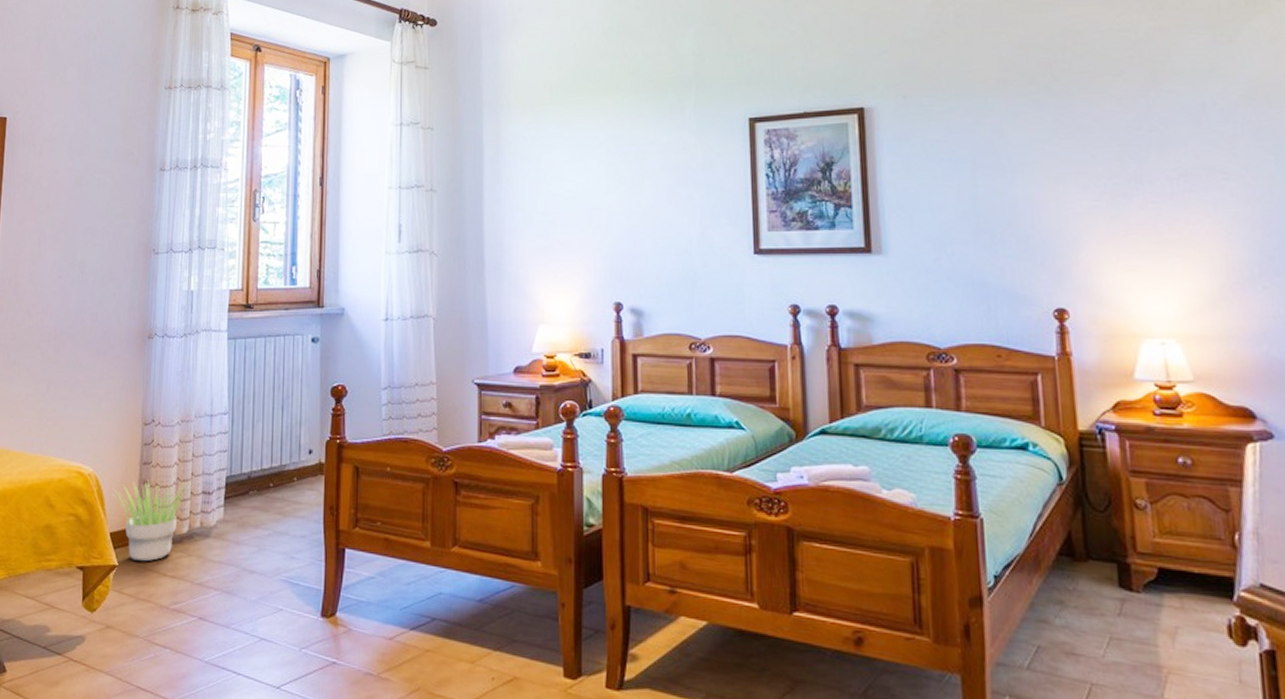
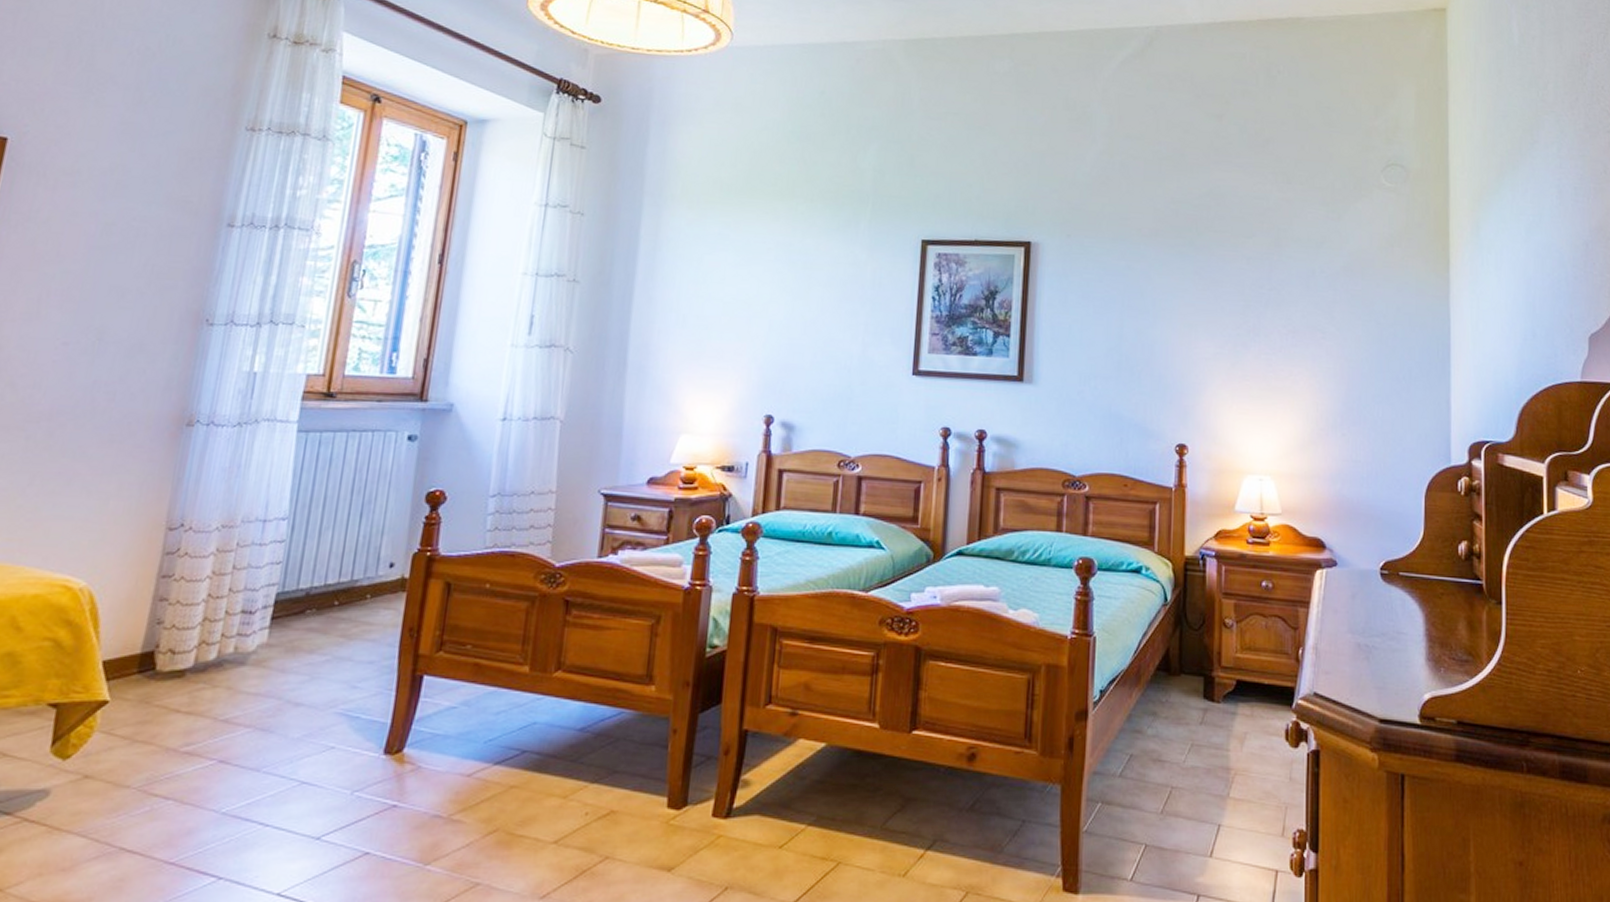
potted plant: present [112,480,190,562] -> none [112,596,224,696]

